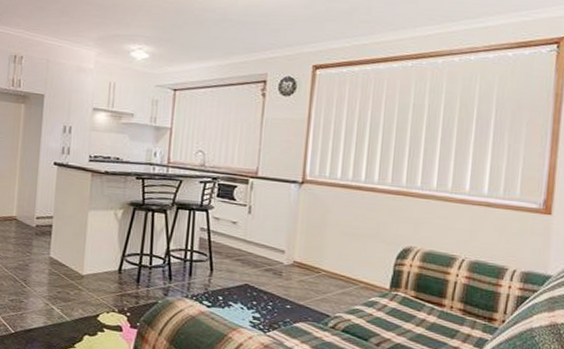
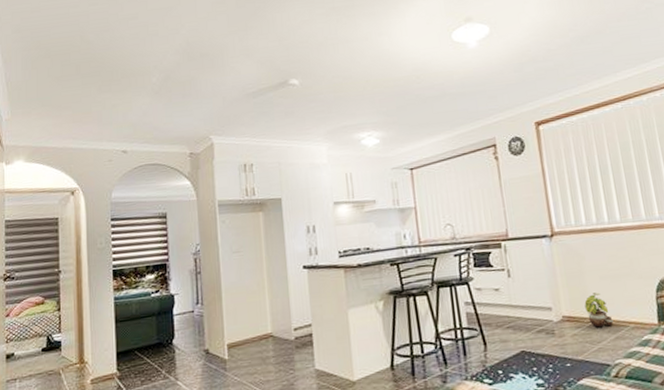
potted plant: none [318,246,344,281] -> present [584,292,614,328]

